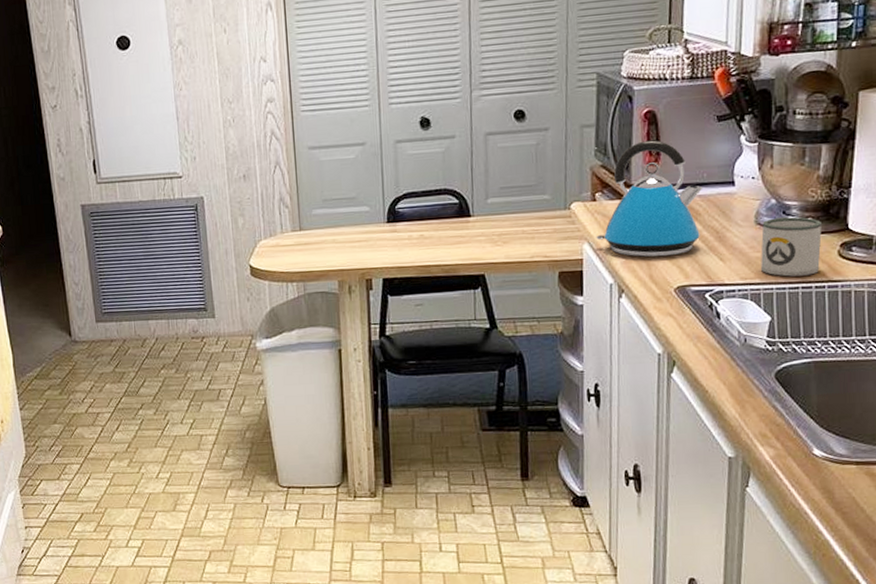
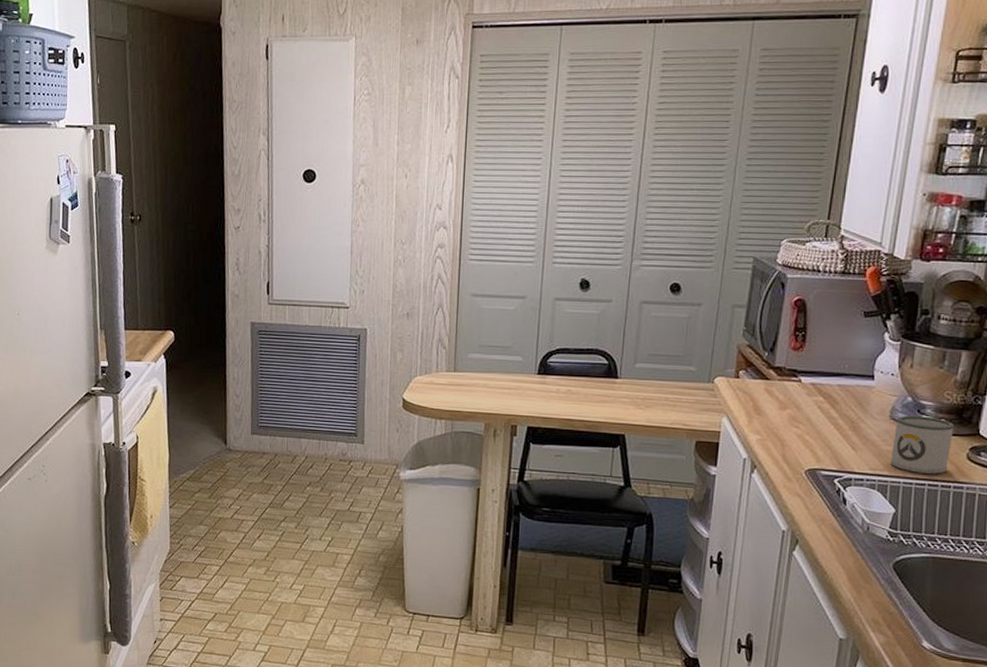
kettle: present [596,140,703,257] -> none [735,327,844,439]

